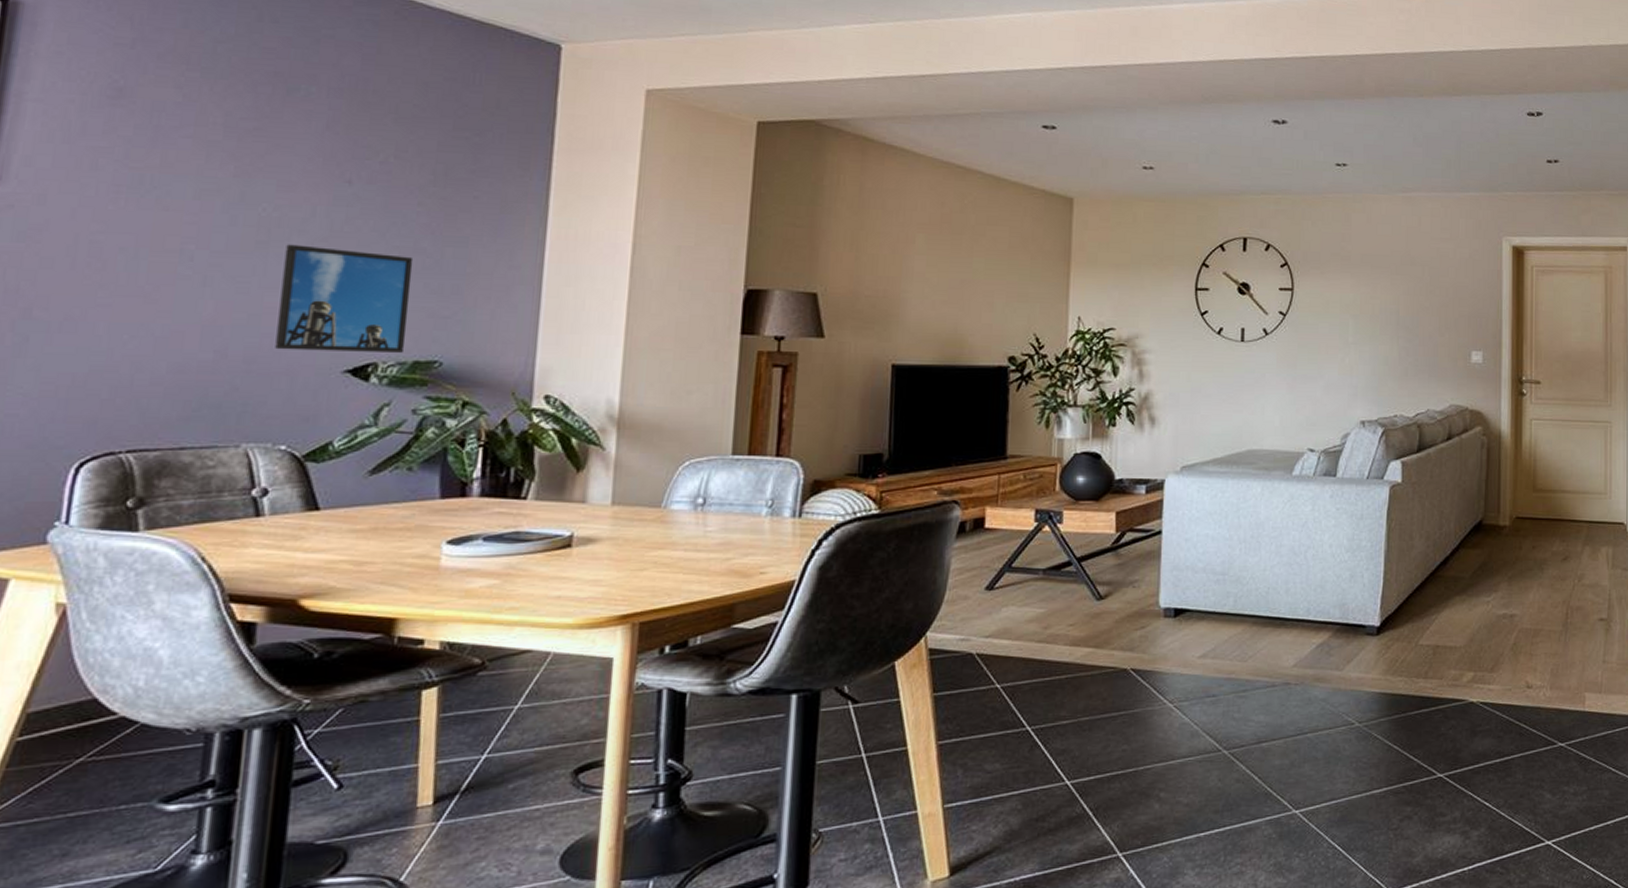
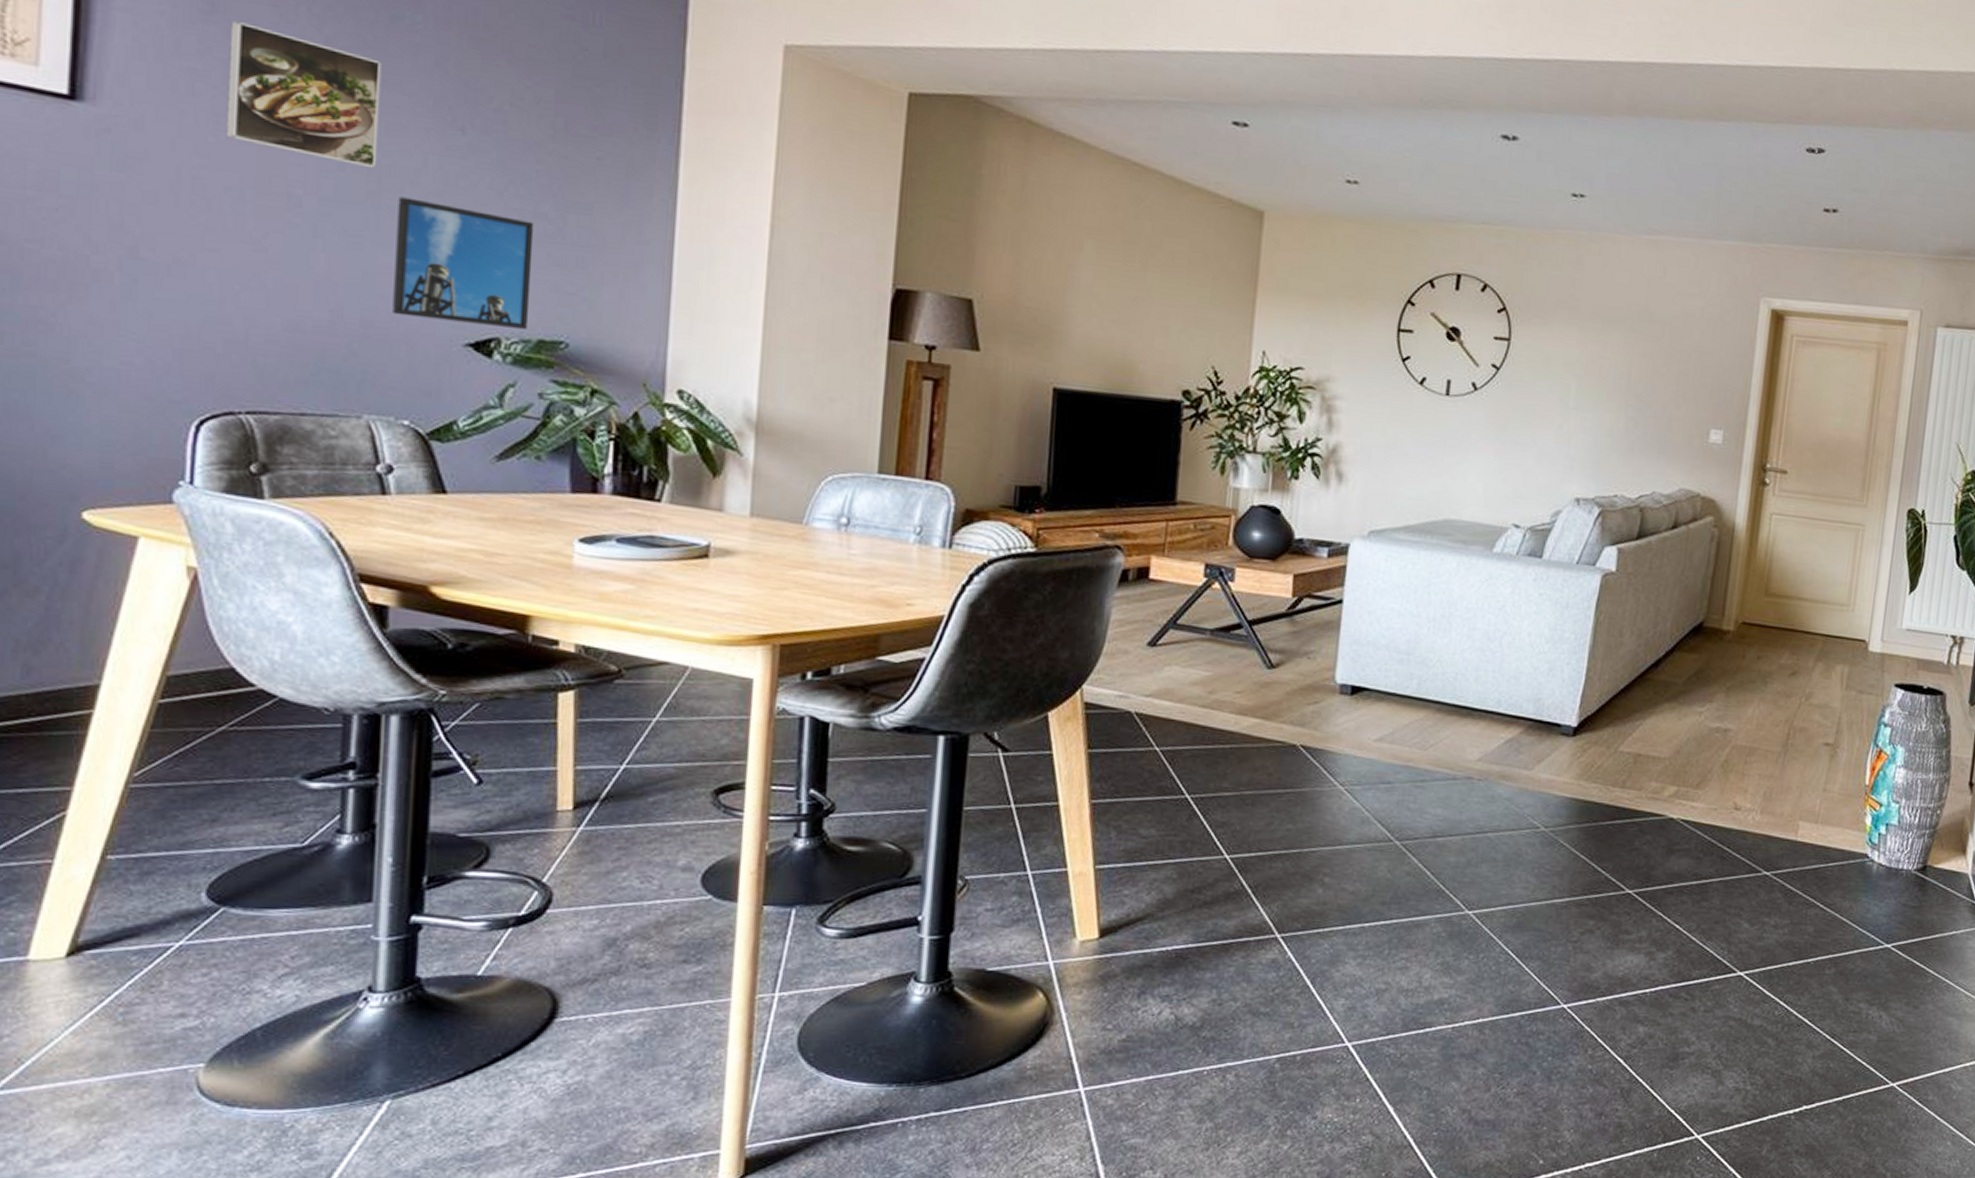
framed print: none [124,104,277,222] -> present [225,21,382,169]

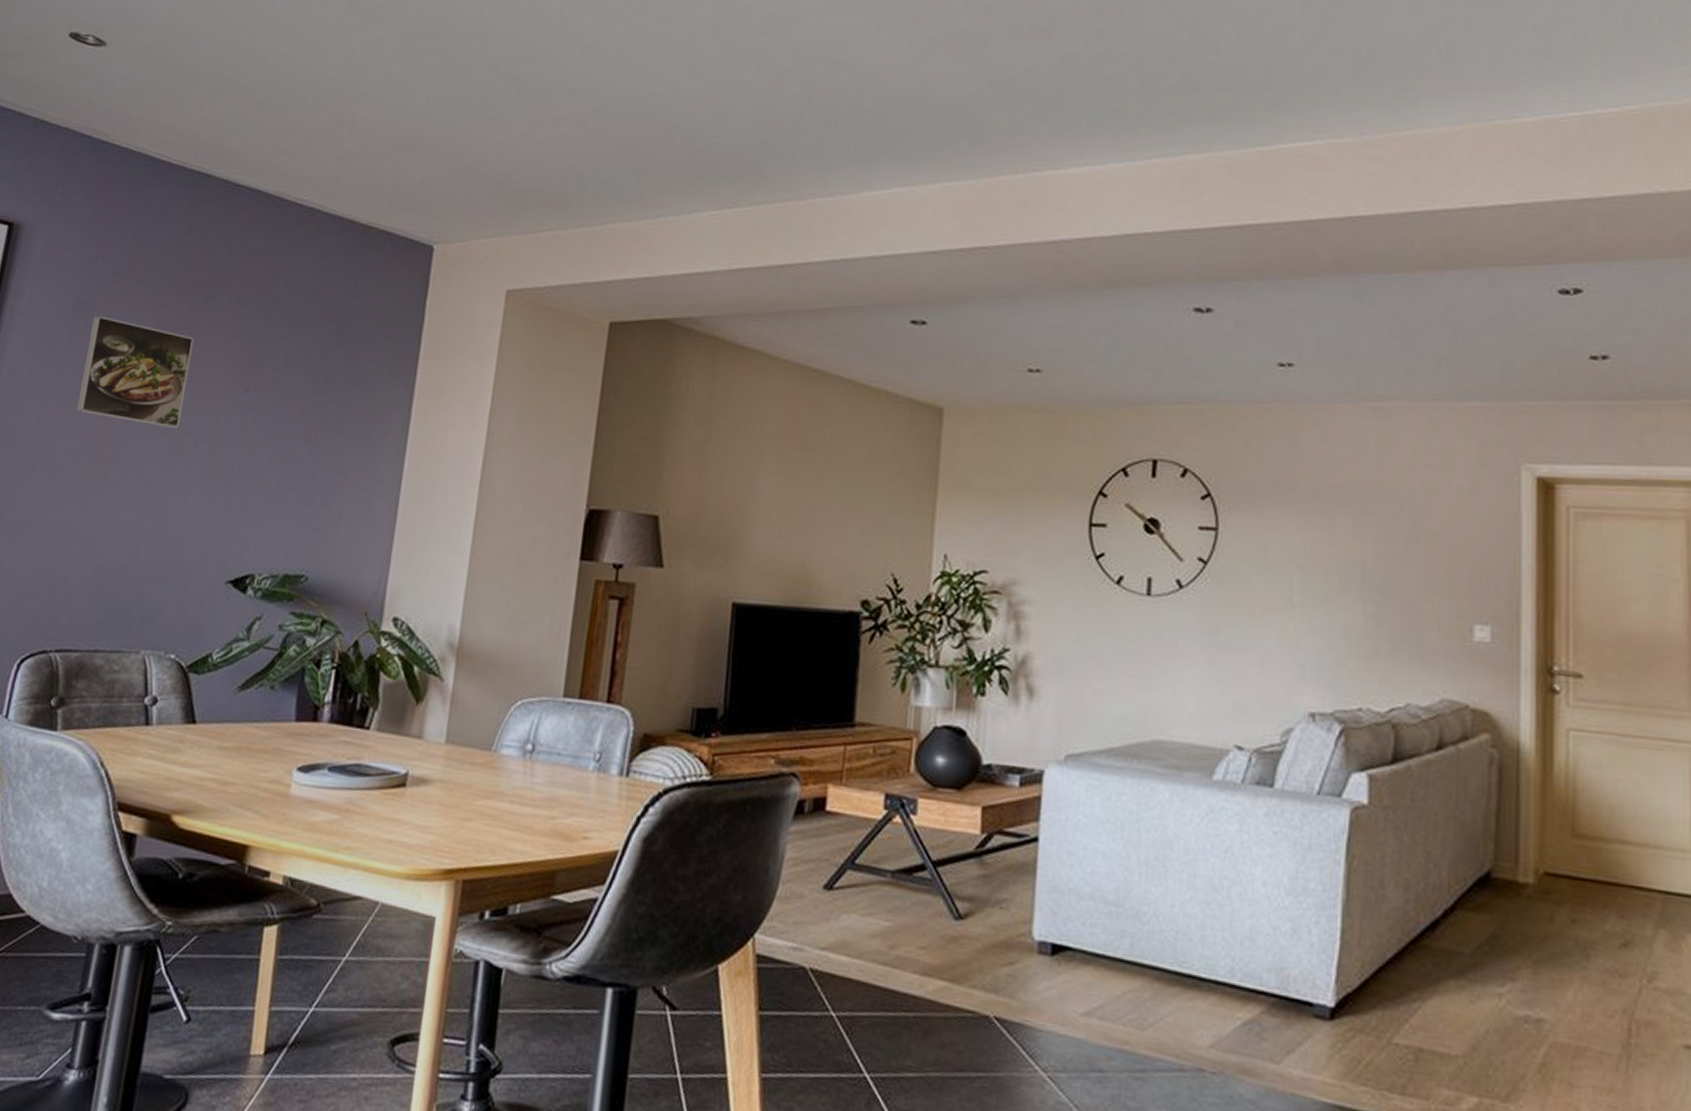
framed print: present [392,196,535,329] -> none [175,452,292,565]

